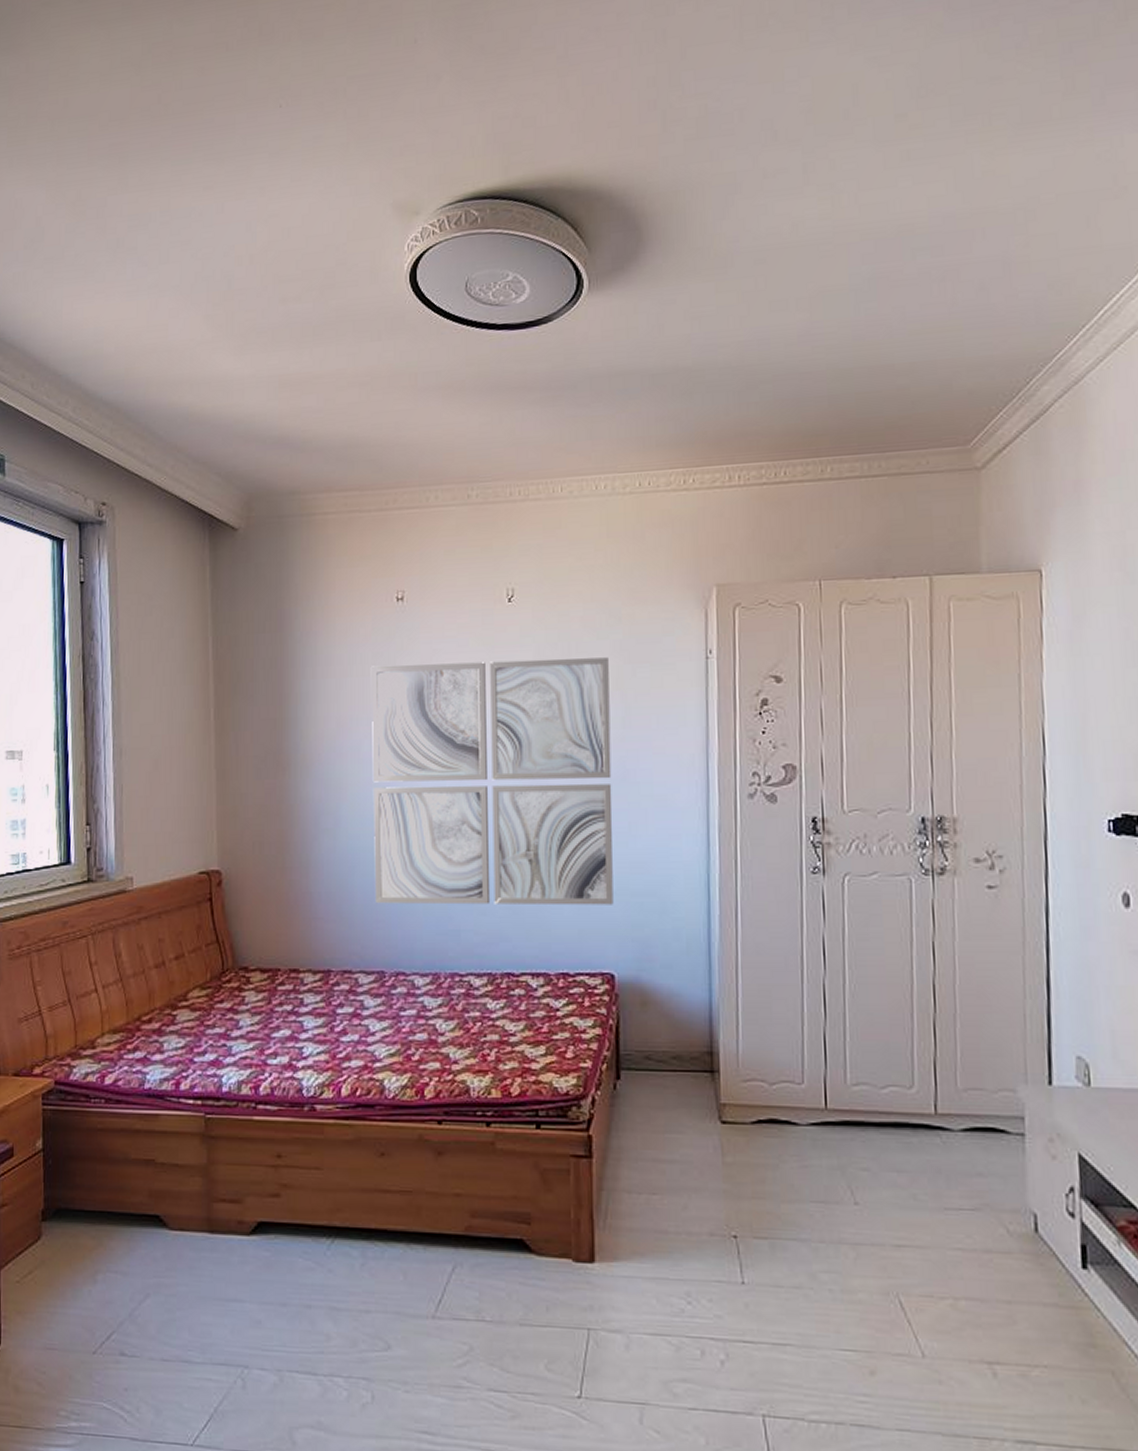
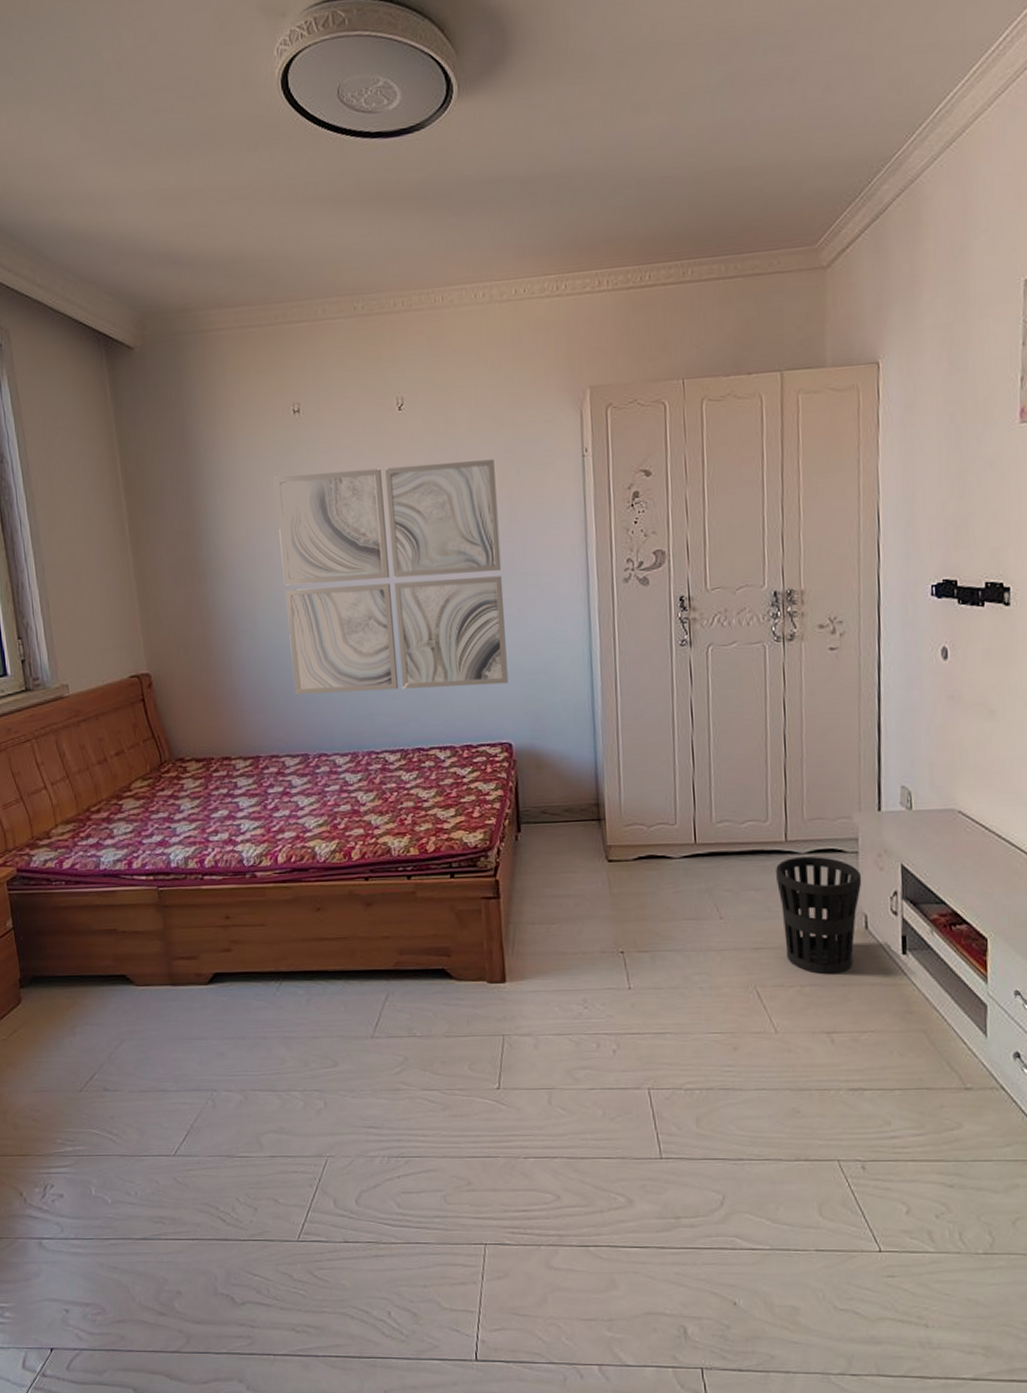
wastebasket: none [923,1134,1030,1288] -> present [776,856,862,975]

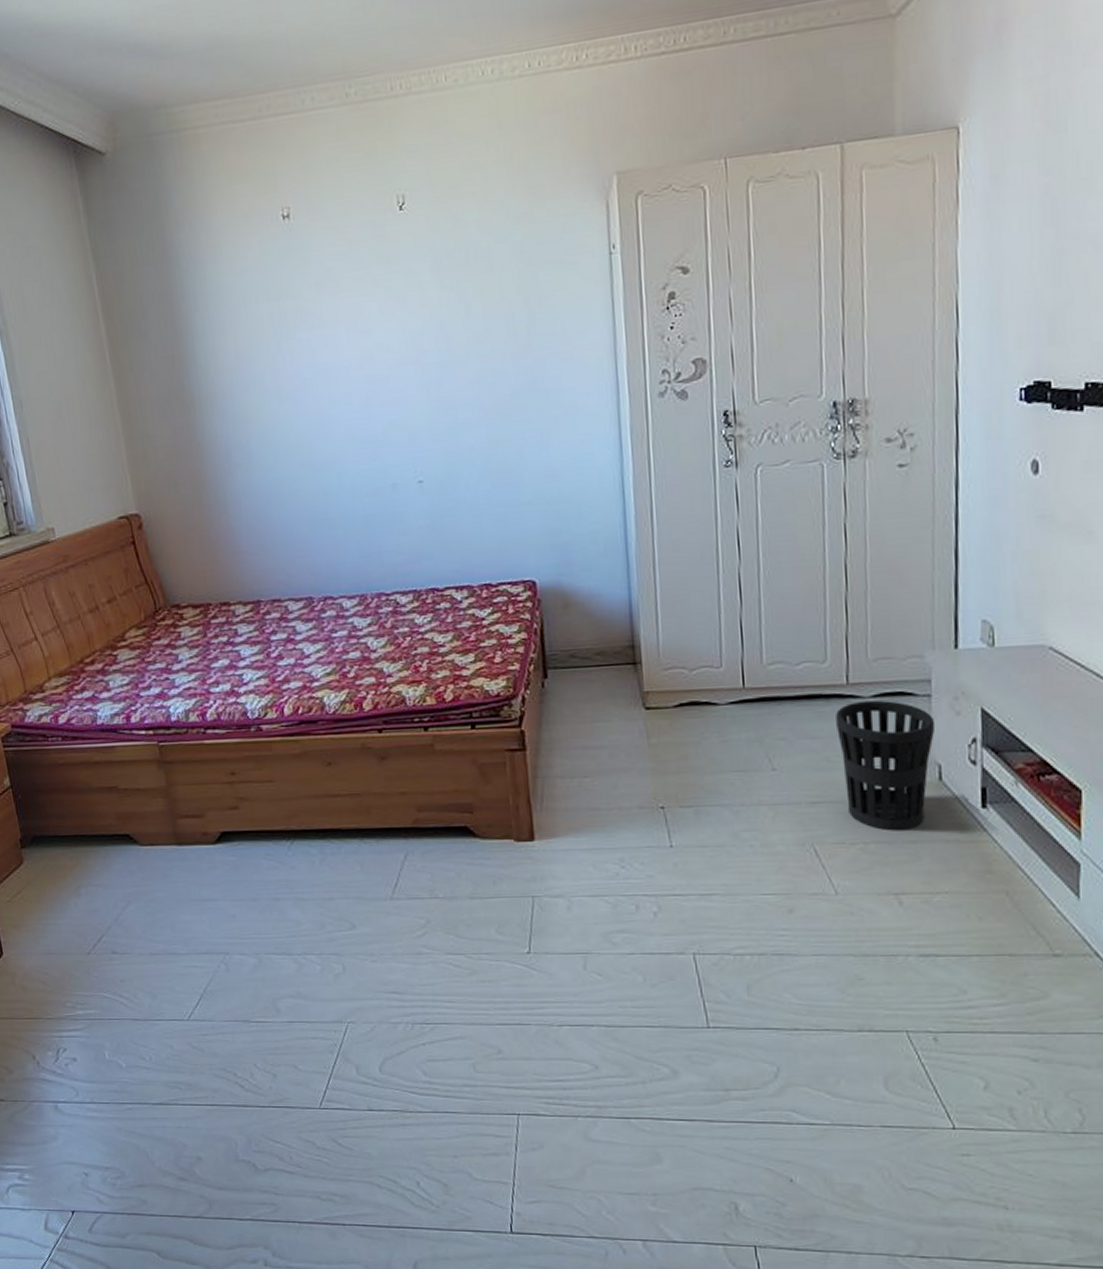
wall art: present [275,459,509,695] -> none [265,262,531,533]

